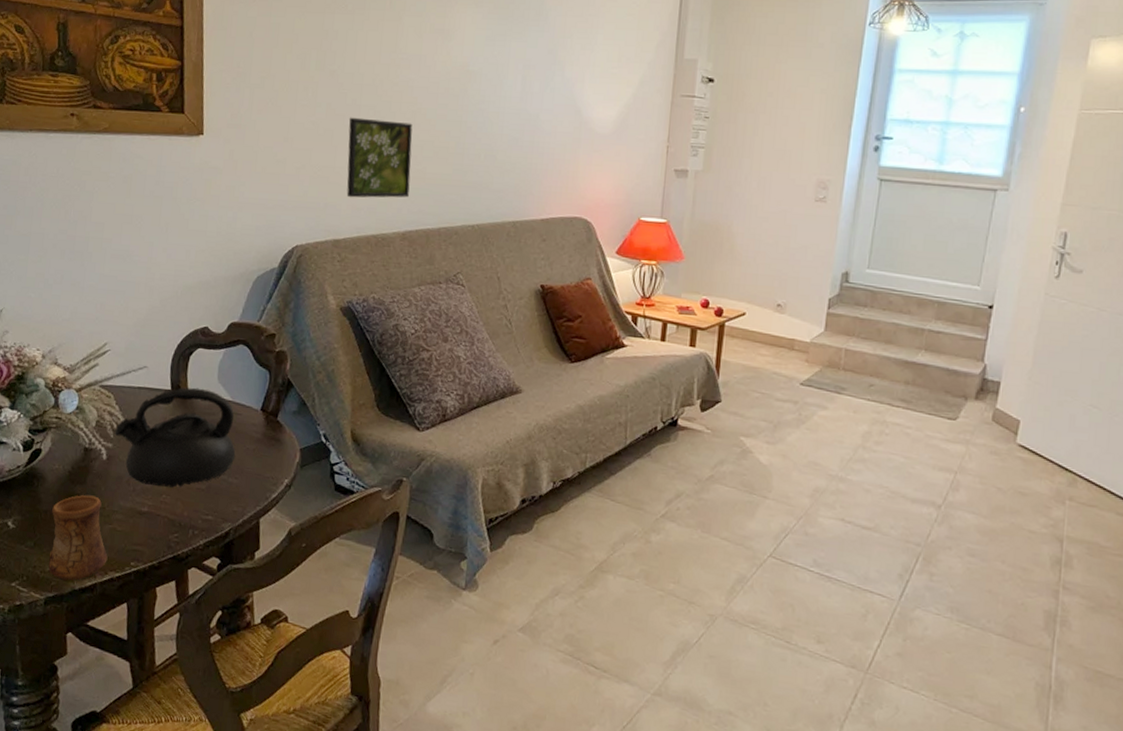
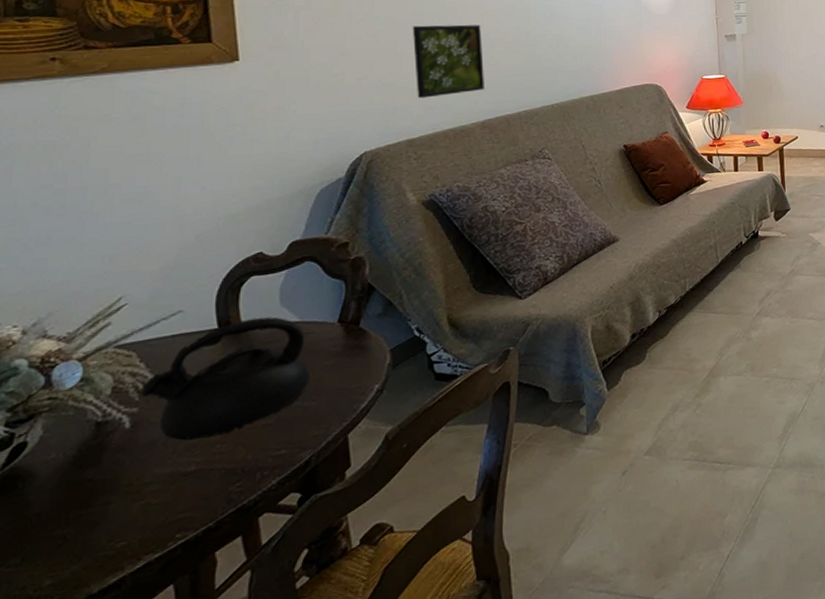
cup: present [48,495,108,581] -> none [46,474,141,590]

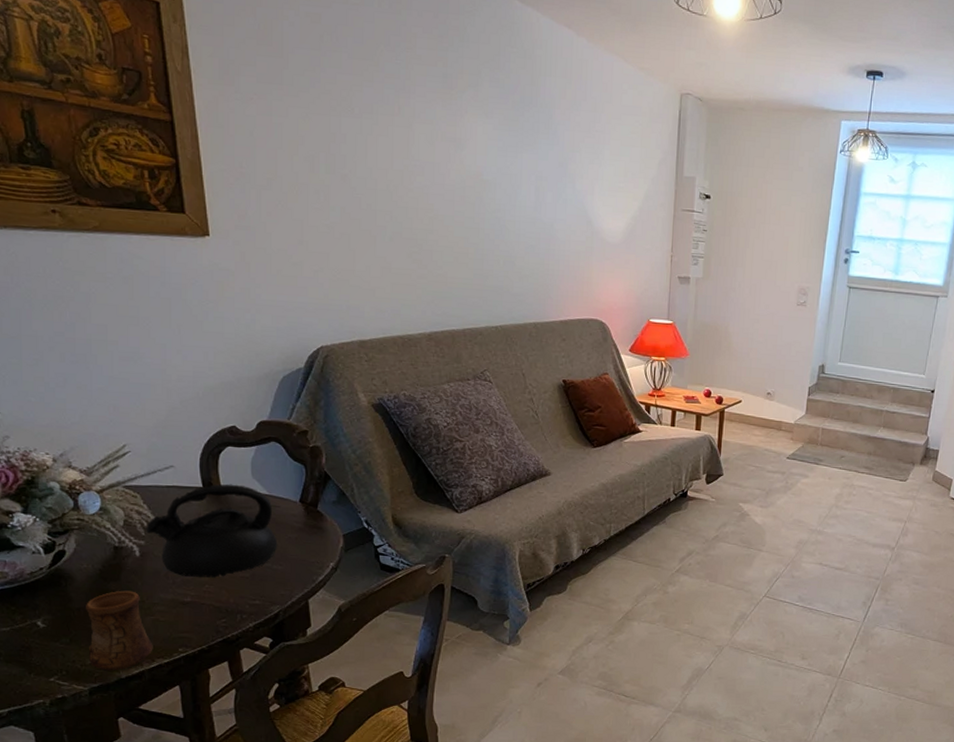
cup: none [46,474,141,590] -> present [86,590,153,671]
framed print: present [412,24,484,99] -> none [365,222,432,301]

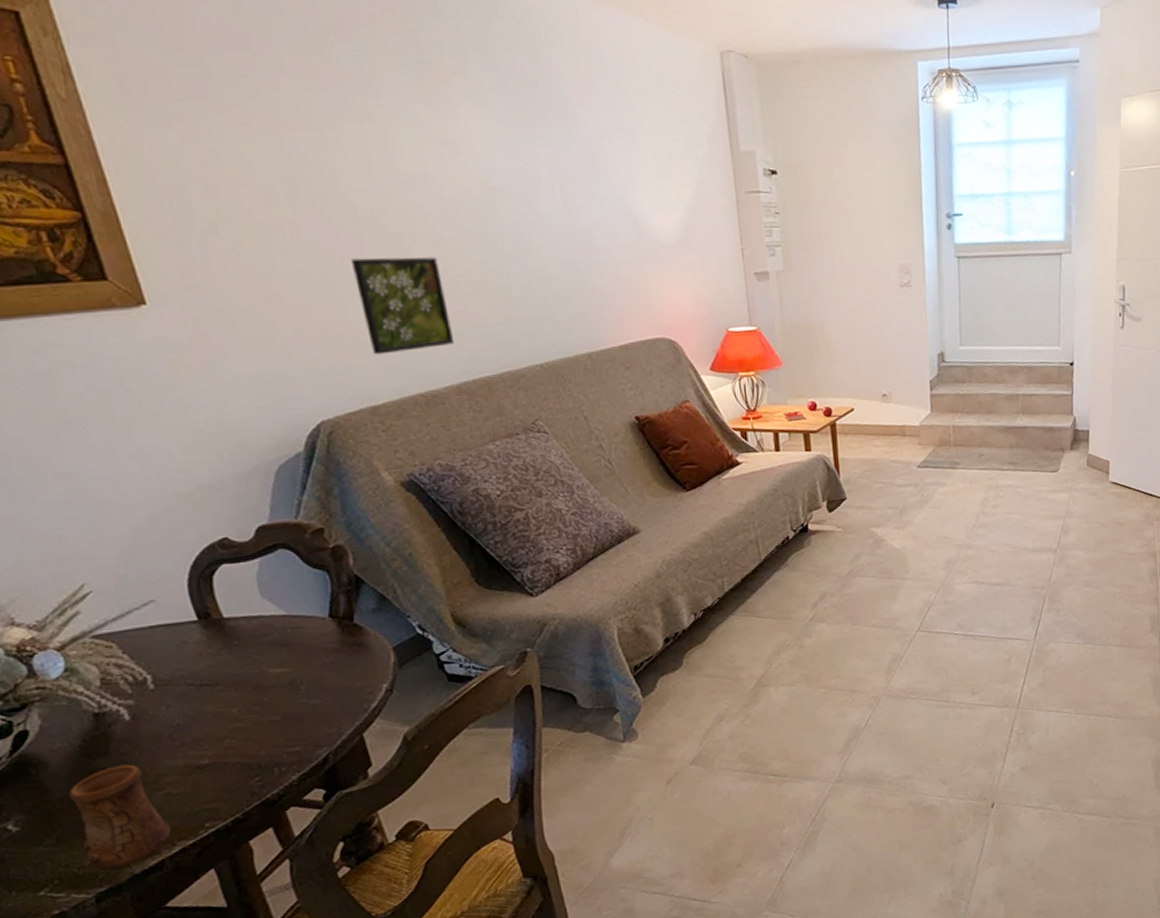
teapot: present [146,484,278,578] -> none [131,609,311,735]
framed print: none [365,222,432,301] -> present [350,257,454,355]

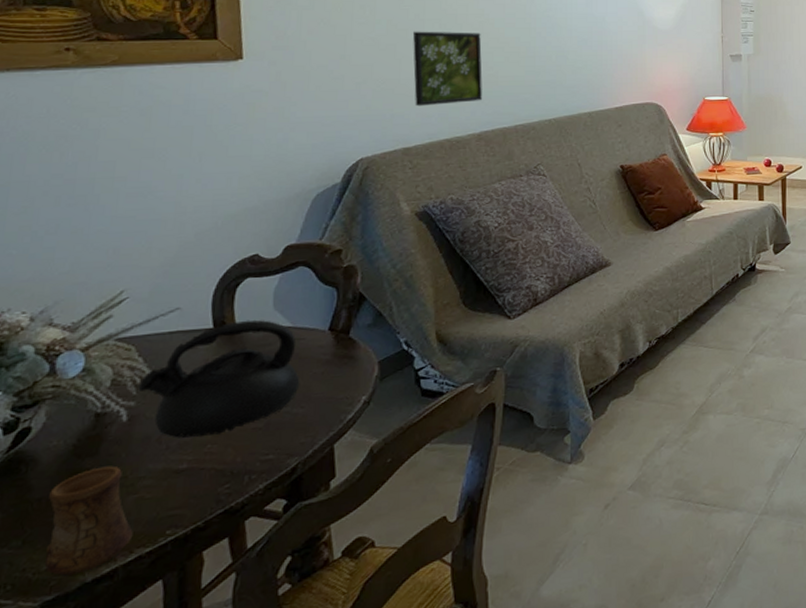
teapot: none [131,609,311,735] -> present [138,319,300,438]

